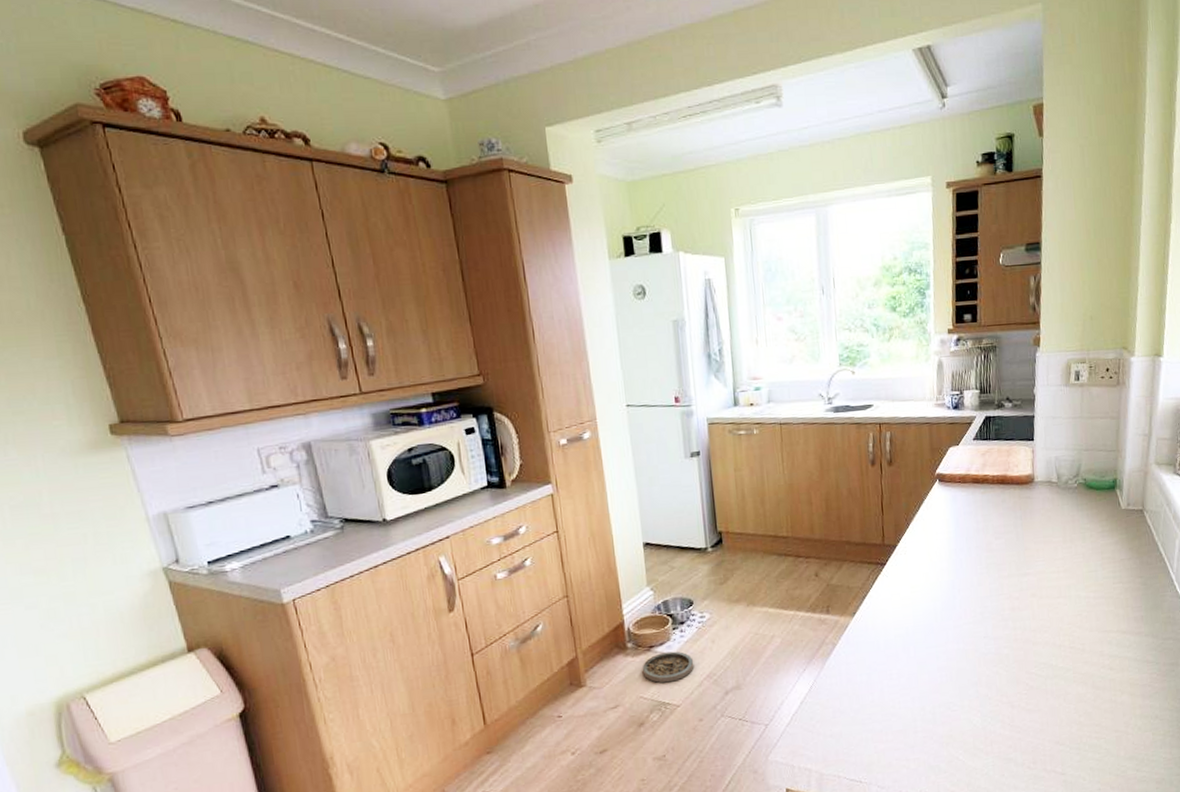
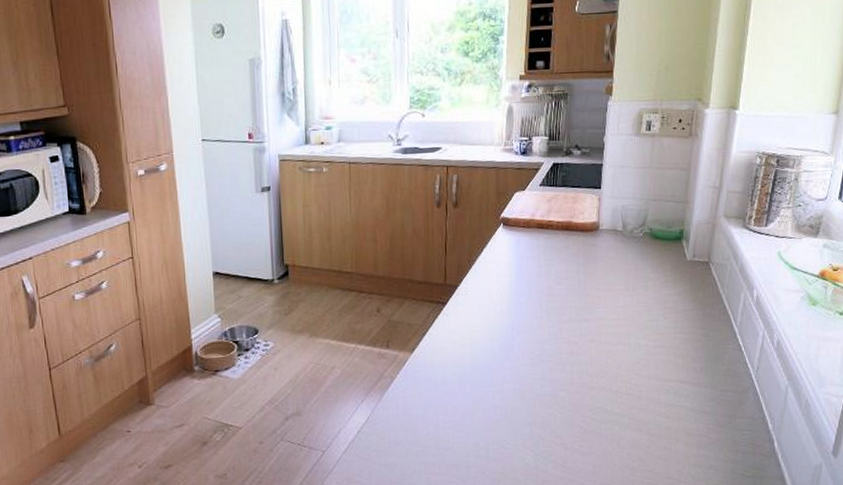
pet bowl: present [642,651,694,683] -> none [207,376,257,406]

